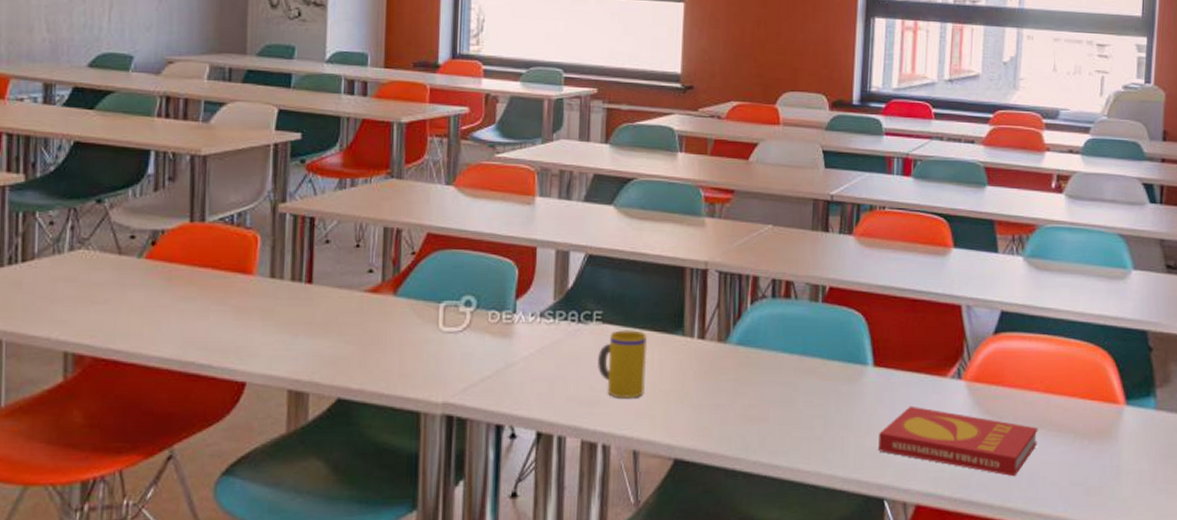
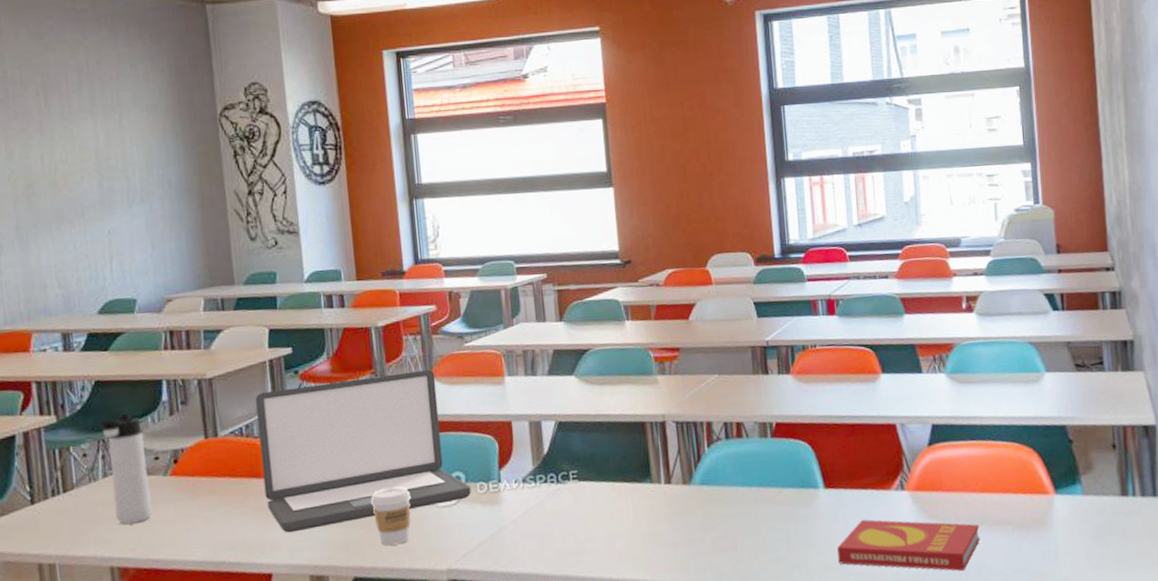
thermos bottle: none [72,183,122,308] -> present [98,414,152,525]
laptop: none [249,177,482,340] -> present [256,369,471,533]
coffee cup: none [368,303,413,368] -> present [371,487,411,546]
mug: present [598,330,648,398] -> none [578,483,624,546]

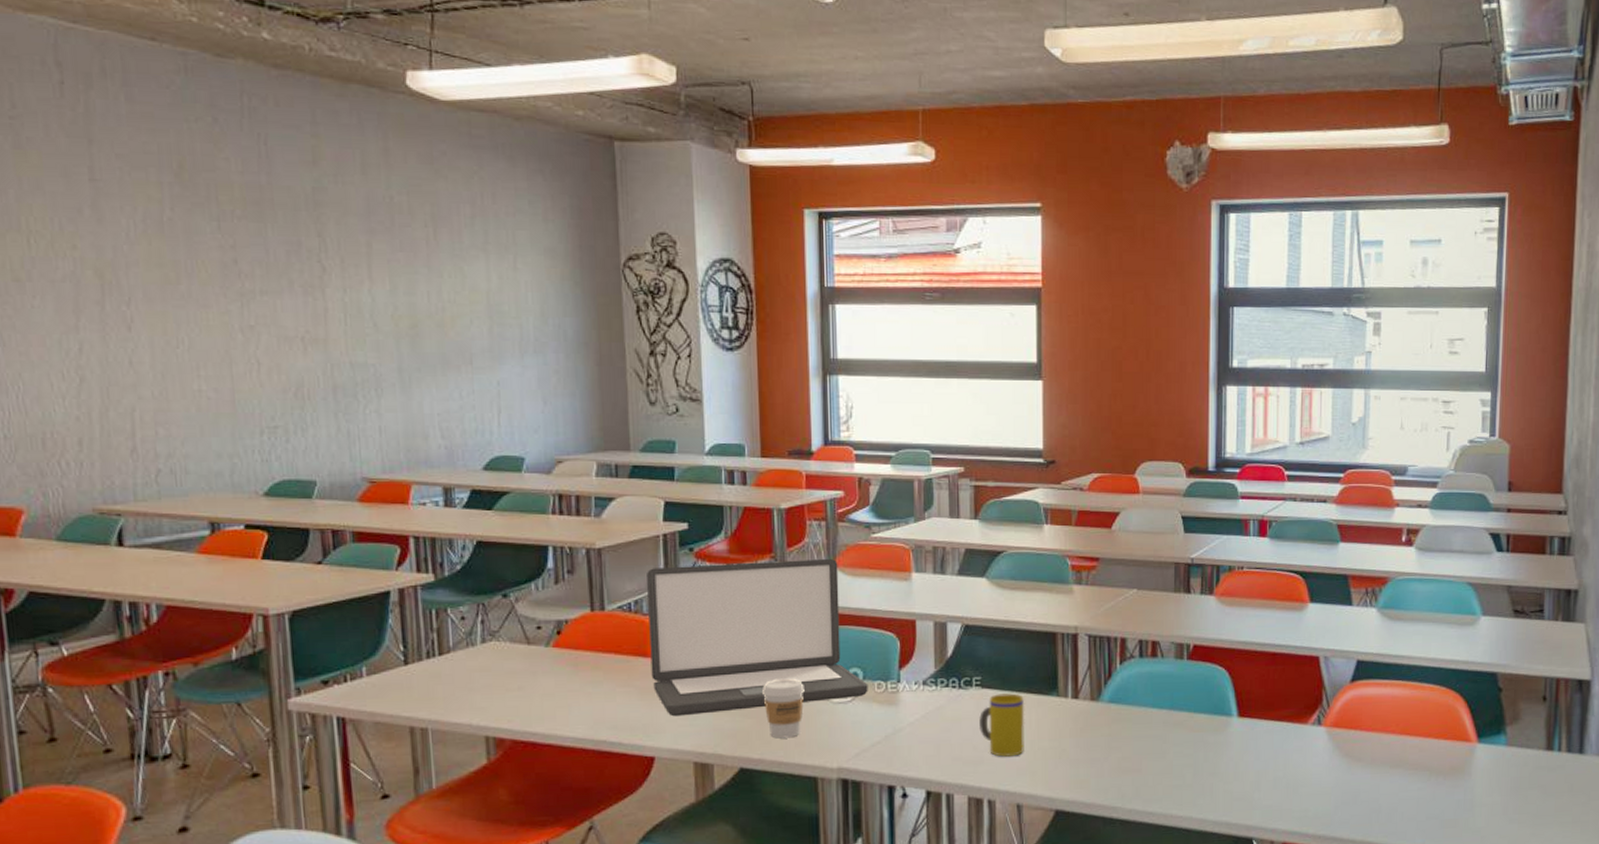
thermos bottle: present [98,414,152,525] -> none [478,579,531,695]
mug: none [578,483,624,546] -> present [979,693,1025,757]
book: present [837,519,981,571] -> none [1246,752,1396,814]

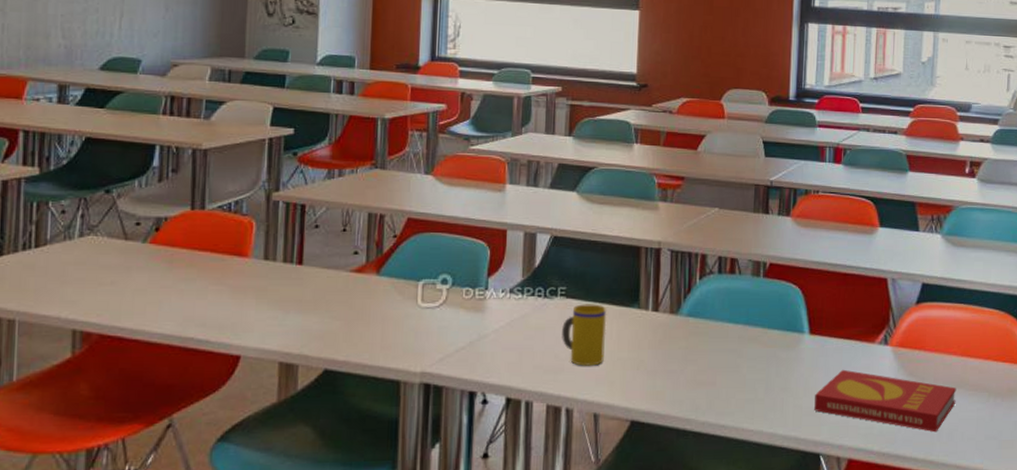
laptop: present [647,558,868,717] -> none [245,167,457,316]
coffee cup: present [763,678,804,739] -> none [353,282,394,341]
book: none [1246,752,1396,814] -> present [814,369,957,432]

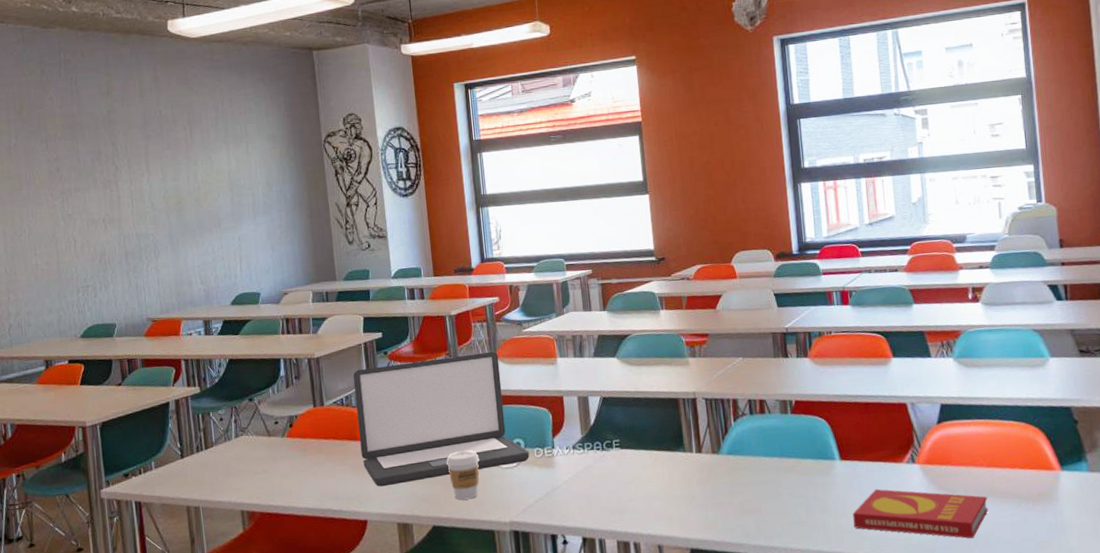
laptop: none [245,167,457,316] -> present [353,351,530,487]
coffee cup: none [353,282,394,341] -> present [446,450,479,500]
mug: present [562,304,607,366] -> none [621,451,660,506]

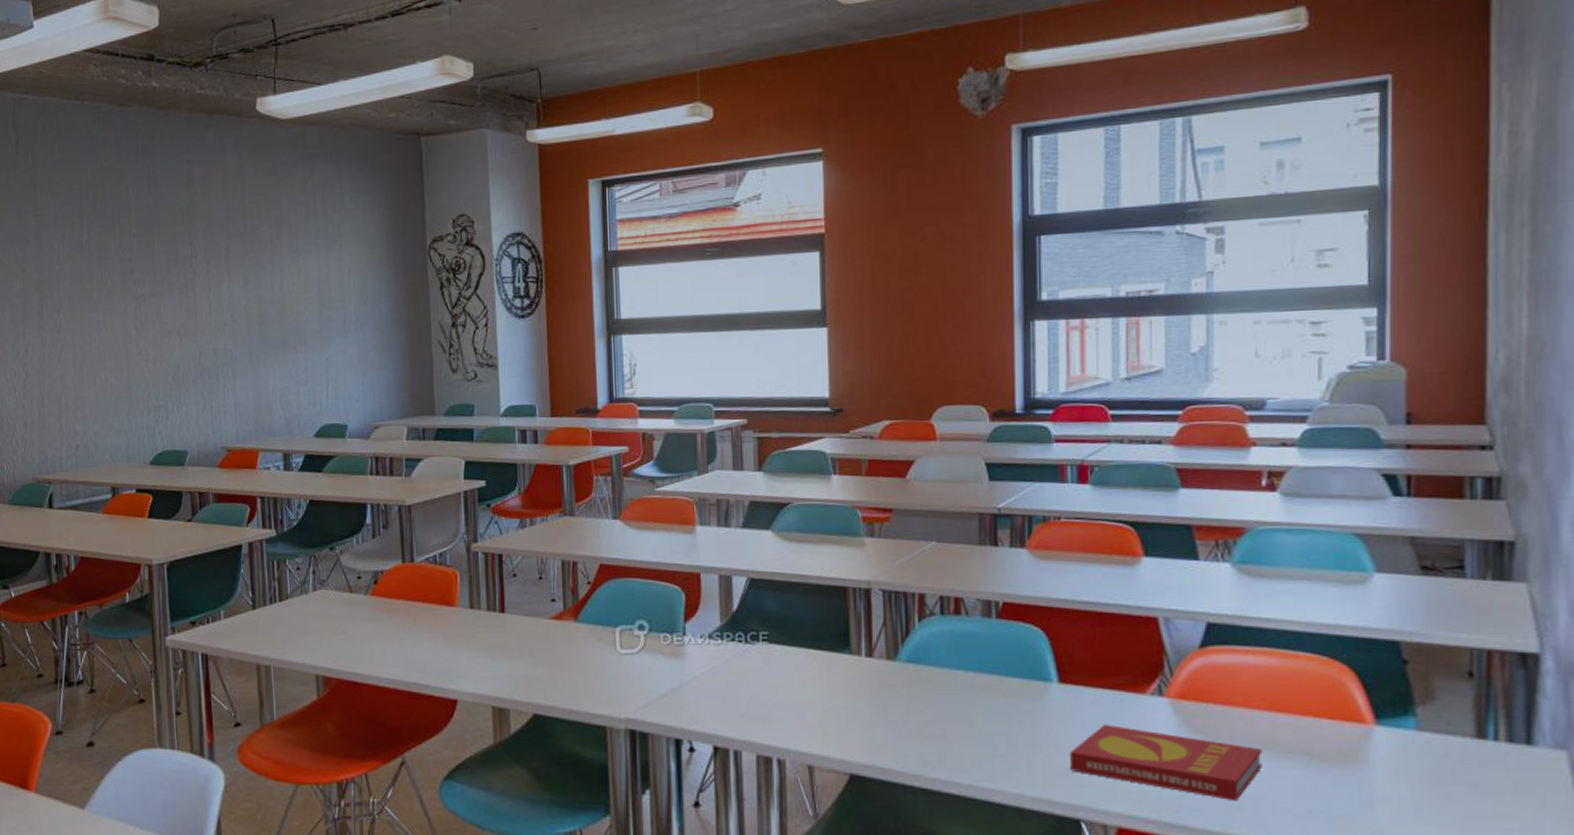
laptop: present [353,351,530,487] -> none [450,512,654,663]
coffee cup: present [446,450,479,500] -> none [554,628,593,687]

